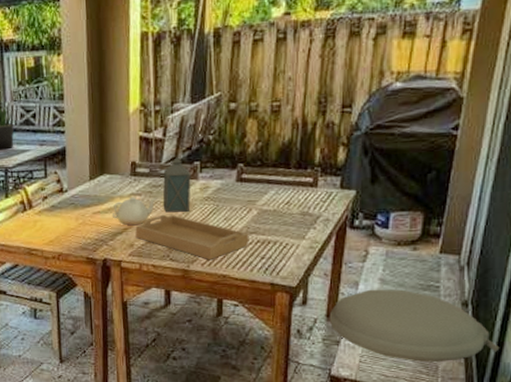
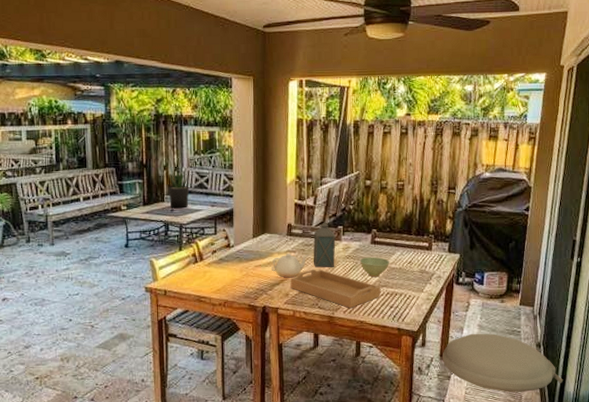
bowl: none [221,197,261,223] -> present [359,256,390,278]

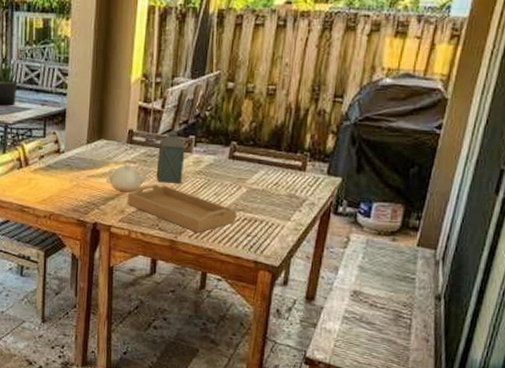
bowl: present [359,256,390,278] -> none [213,174,251,199]
seat cushion: present [442,333,564,392] -> none [308,275,469,353]

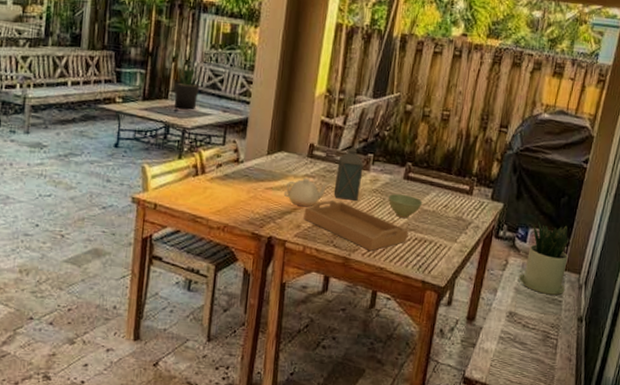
bowl: none [213,174,251,199] -> present [388,193,423,219]
planter: none [363,192,422,272] -> present [519,219,570,295]

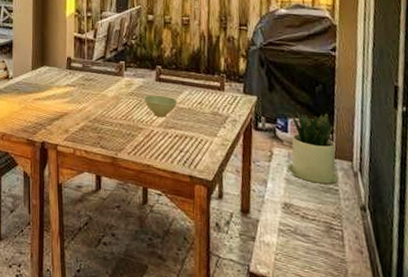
teapot: present [283,178,330,207] -> none [50,88,89,112]
serving tray: present [303,200,409,252] -> none [70,105,169,150]
lantern: present [334,146,364,201] -> none [93,56,118,104]

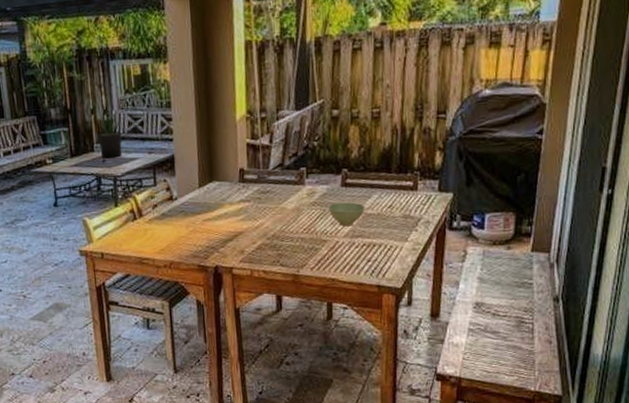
planter: present [287,109,340,184] -> none [481,203,535,279]

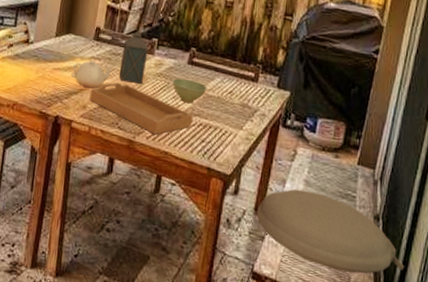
teapot: none [222,203,266,231] -> present [70,60,115,88]
serving tray: none [245,220,355,265] -> present [89,82,193,135]
lantern: none [271,163,298,218] -> present [119,31,148,84]
seat cushion: none [433,287,589,357] -> present [256,189,405,274]

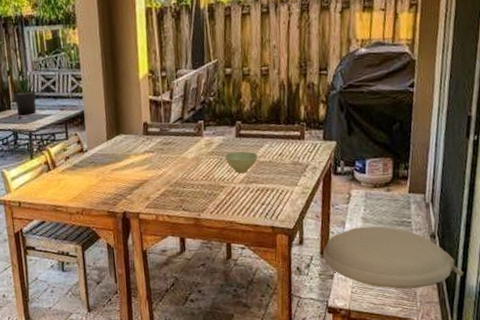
teapot: present [70,60,115,88] -> none [128,153,168,180]
serving tray: present [89,82,193,135] -> none [150,169,250,209]
lantern: present [119,31,148,84] -> none [172,117,198,167]

